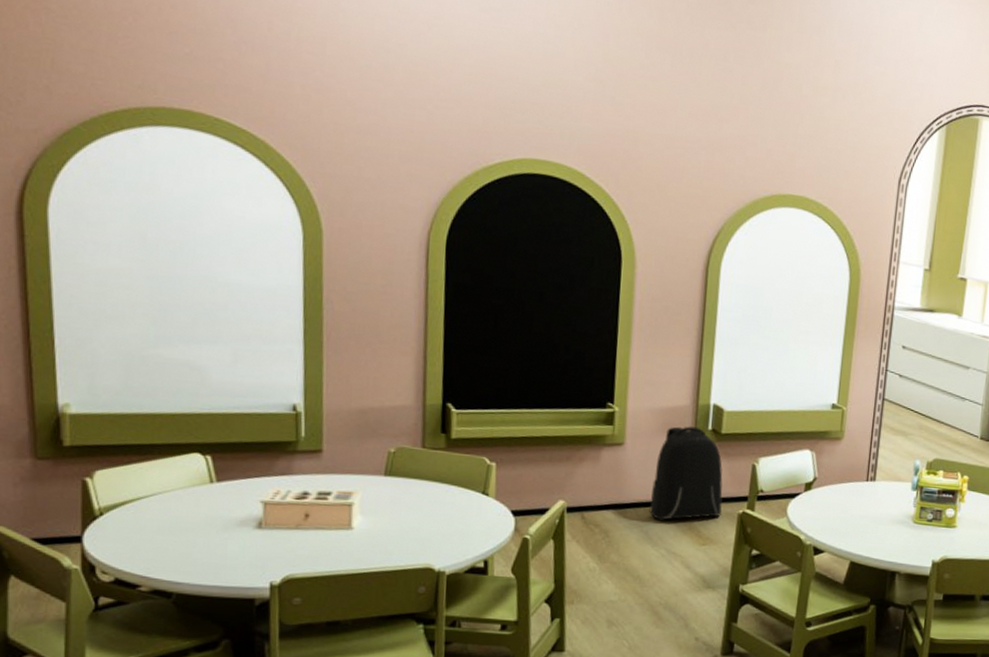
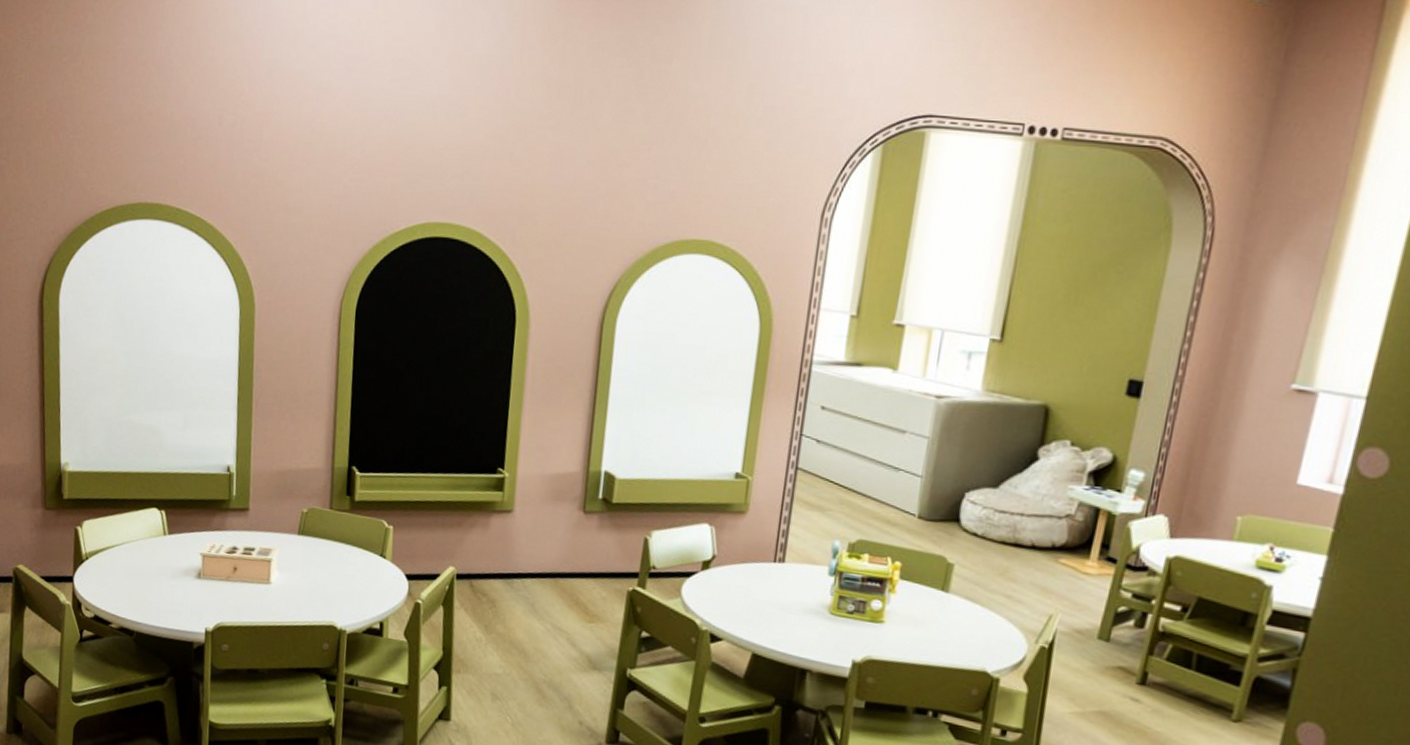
backpack: present [649,426,723,520] -> none [536,494,613,593]

